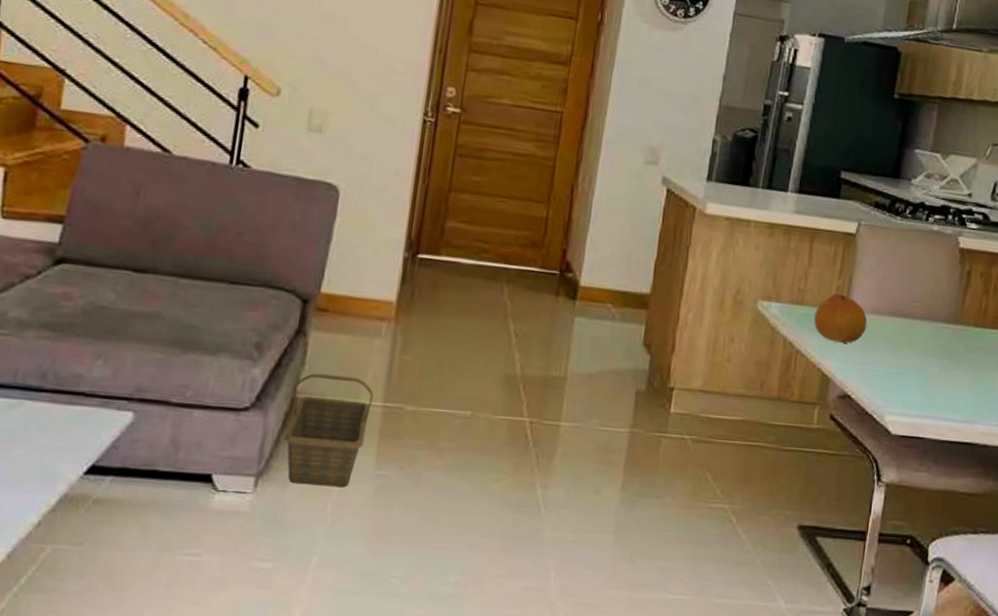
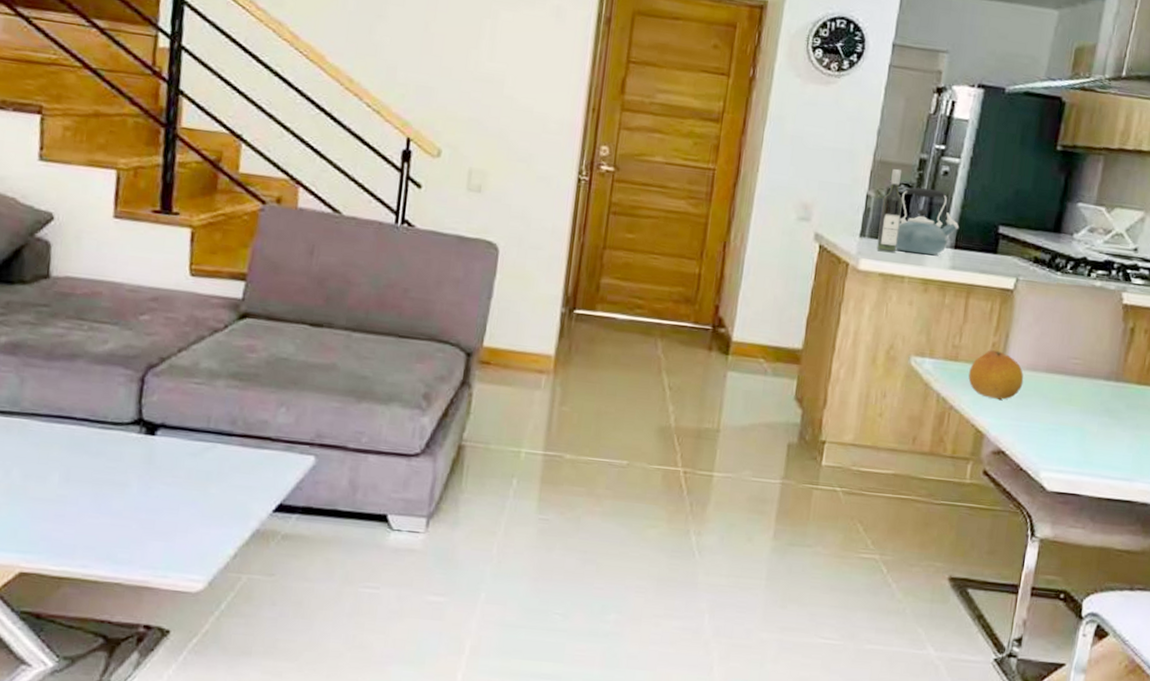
basket: present [284,373,373,488] -> none [452,422,534,530]
bottle: none [723,113,748,198] -> present [876,168,903,253]
kettle: none [742,132,803,200] -> present [895,187,960,256]

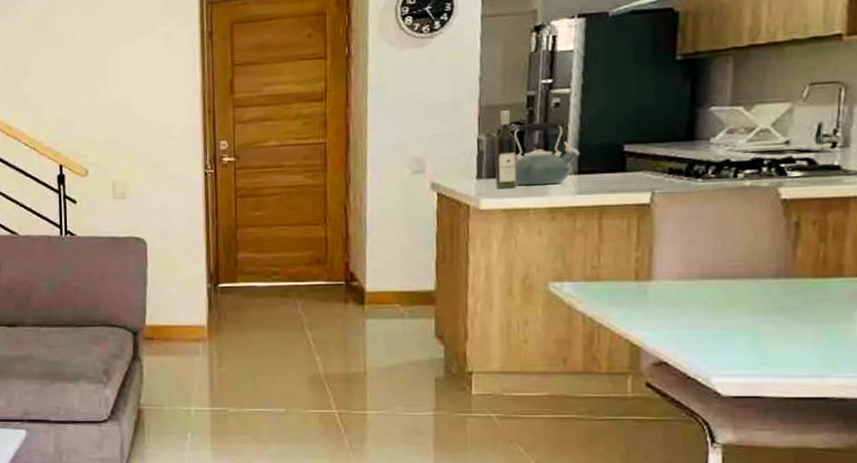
fruit: present [968,350,1024,400] -> none [614,265,677,312]

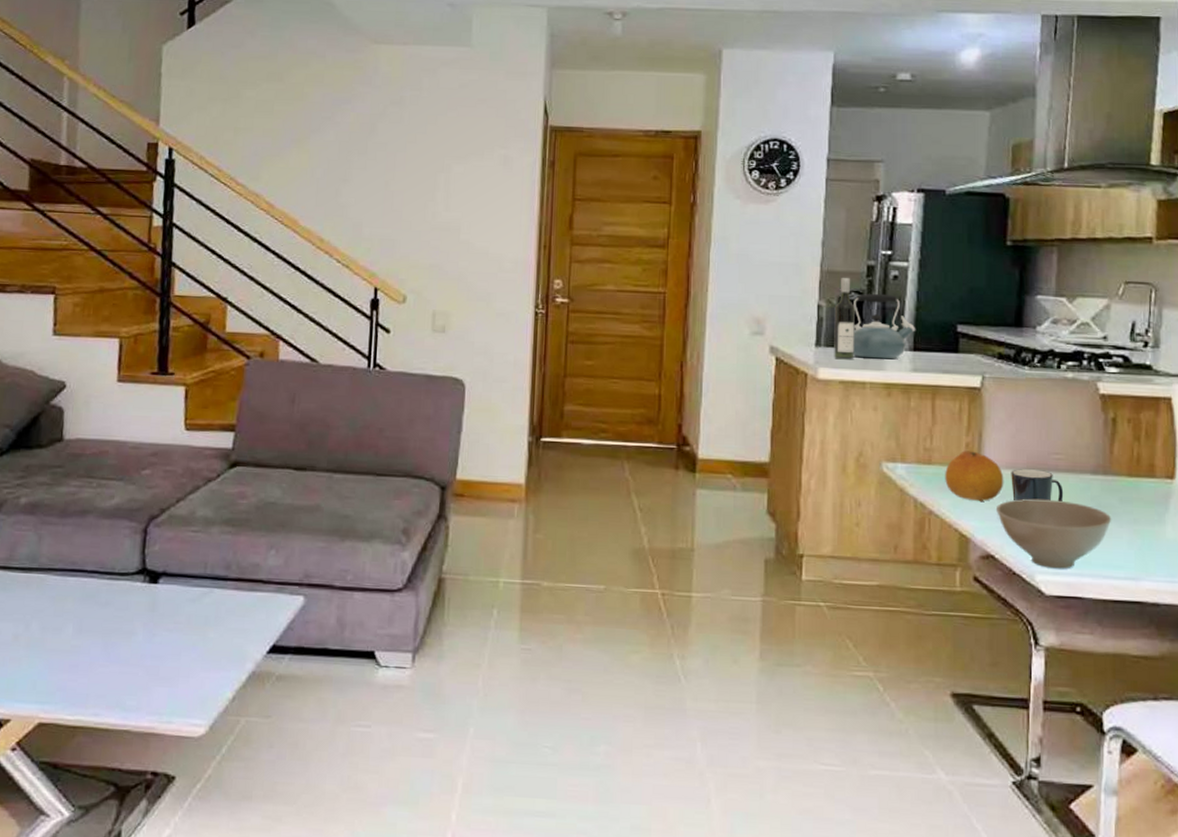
fruit: none [614,265,677,312] -> present [945,450,1004,501]
bowl: none [668,305,795,371] -> present [995,498,1112,569]
mug: none [684,277,742,310] -> present [1011,468,1064,503]

